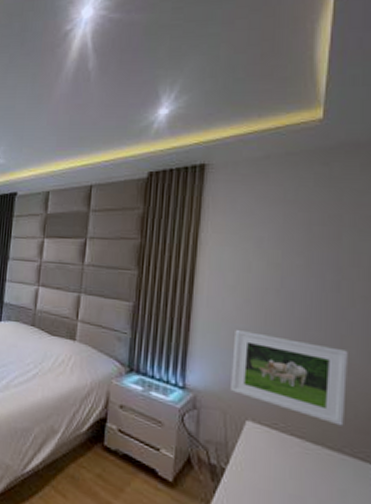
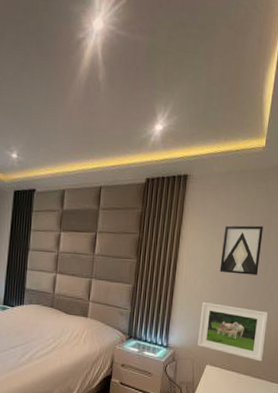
wall art: none [260,225,329,296] -> present [219,225,264,275]

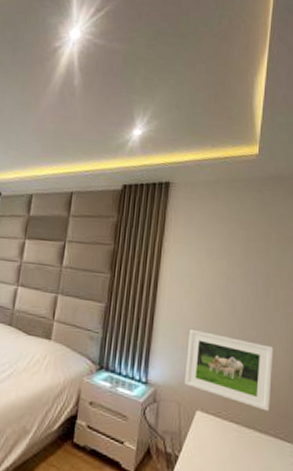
wall art: present [219,225,264,275] -> none [210,239,262,300]

